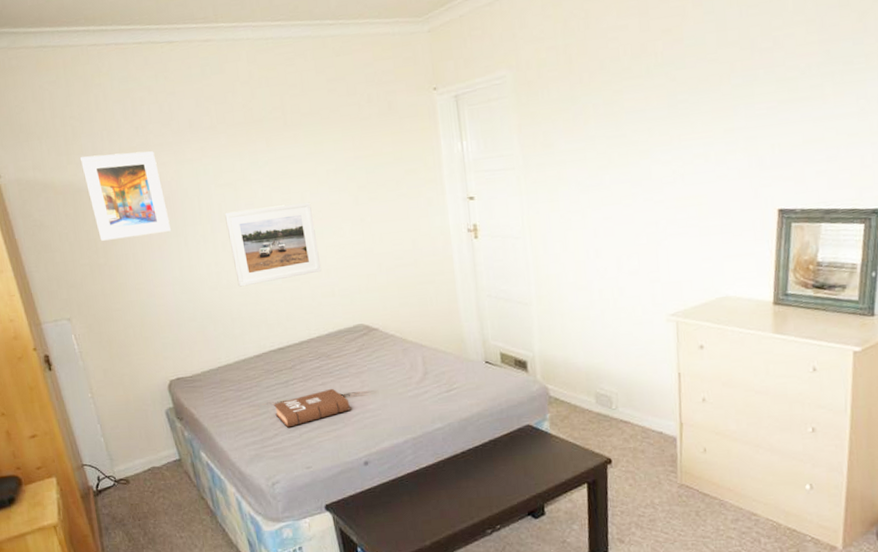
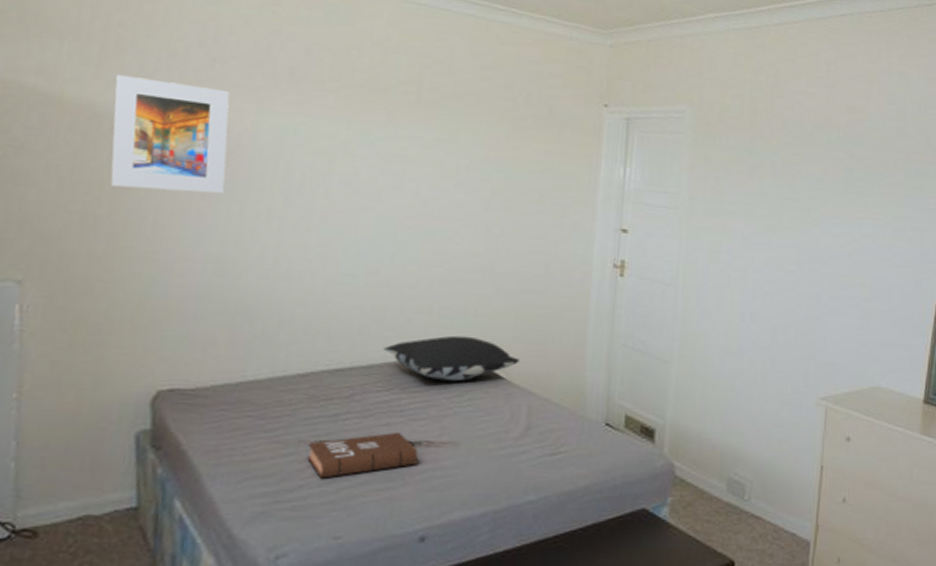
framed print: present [224,202,322,287] -> none [301,185,428,282]
pillow: none [307,308,408,346] -> present [383,335,519,382]

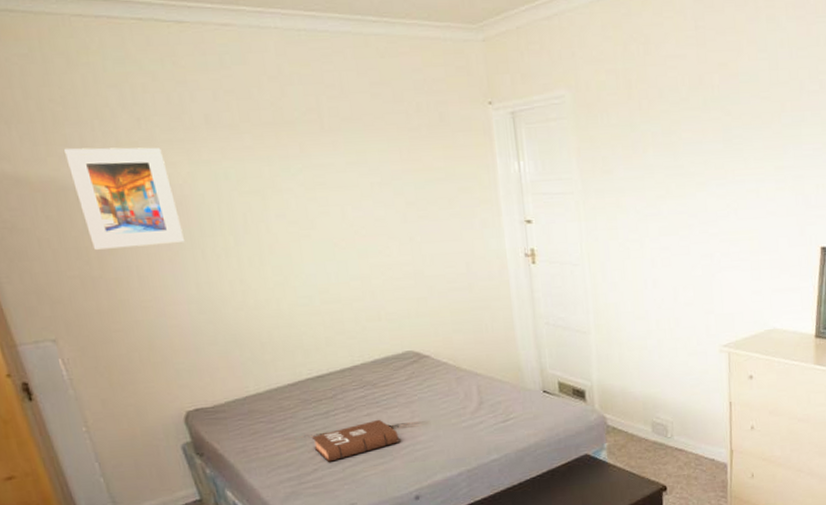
pillow: present [383,335,519,382] -> none [350,334,462,375]

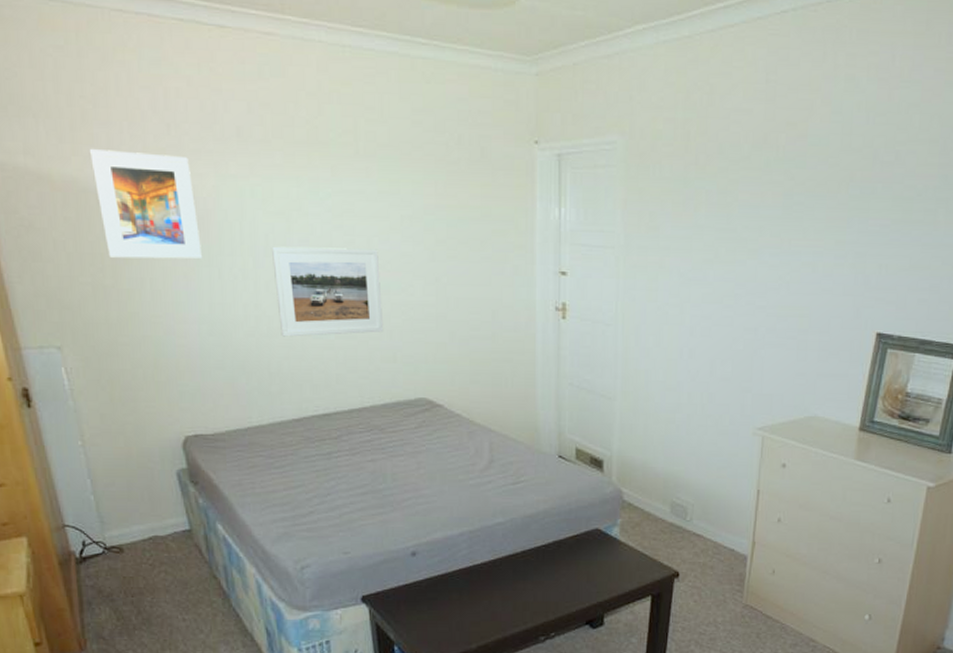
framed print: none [250,216,366,308] -> present [271,246,384,337]
book: present [311,419,399,462] -> none [310,466,401,506]

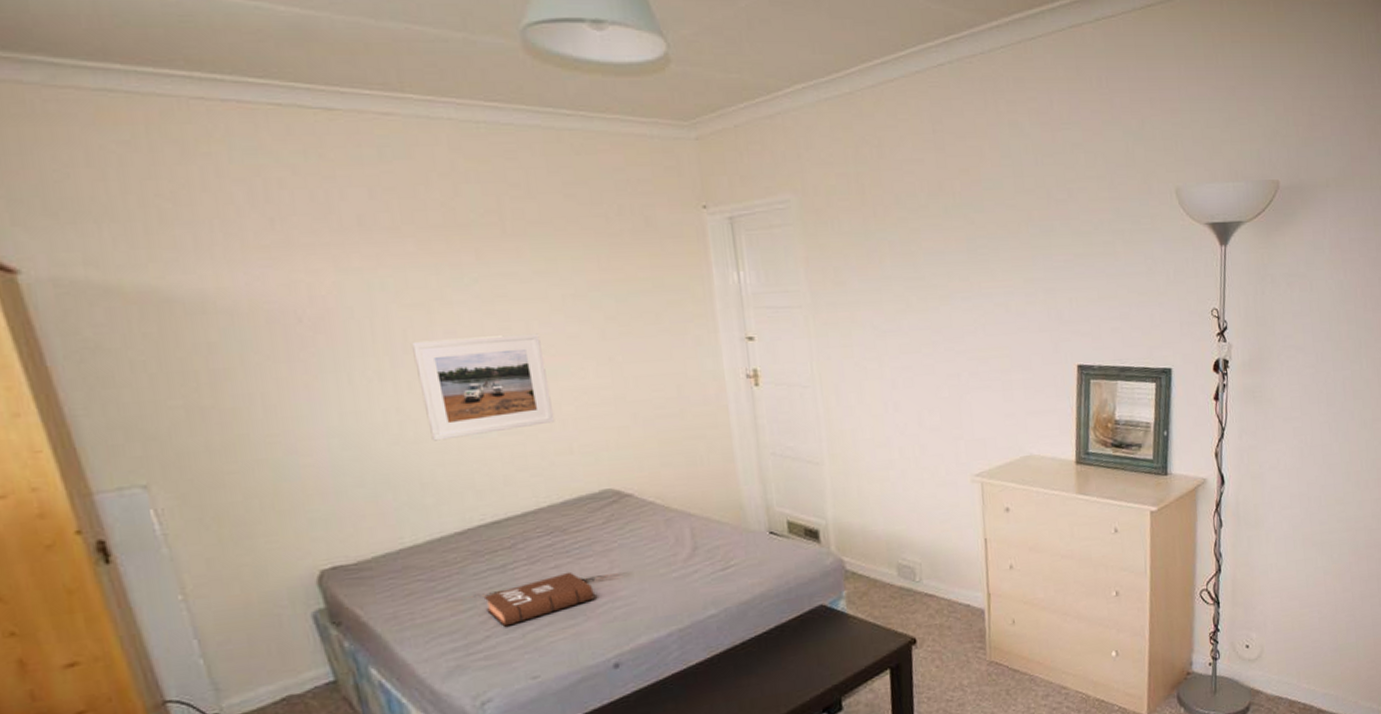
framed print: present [89,148,203,260] -> none [170,252,327,374]
book: none [310,466,401,506] -> present [483,571,595,627]

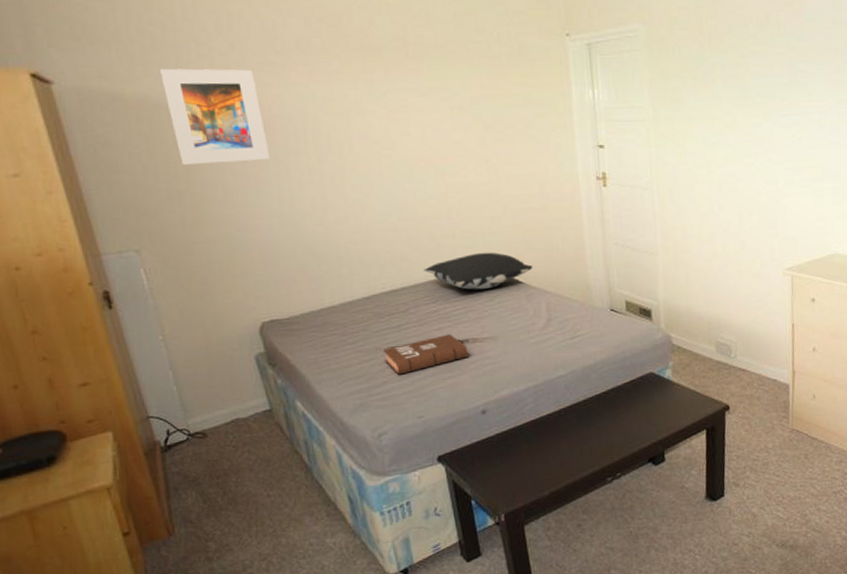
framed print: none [170,252,327,374] -> present [159,68,271,165]
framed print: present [410,333,555,441] -> none [333,138,442,224]
pillow: none [534,469,672,518] -> present [424,252,533,291]

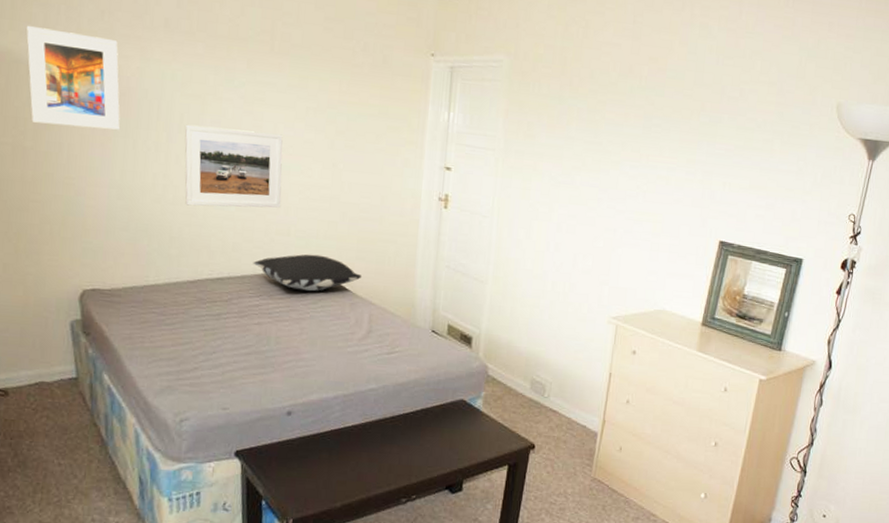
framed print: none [333,138,442,224] -> present [184,124,283,208]
book: present [382,333,468,375] -> none [198,329,284,363]

